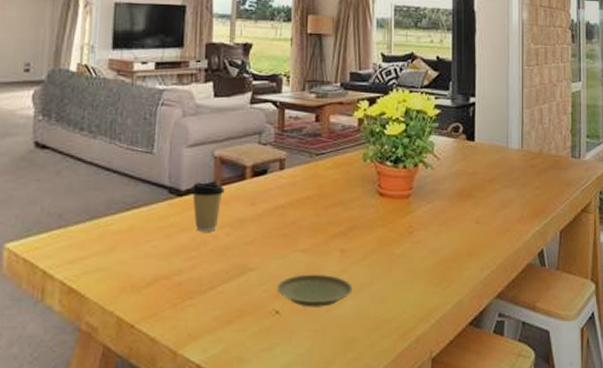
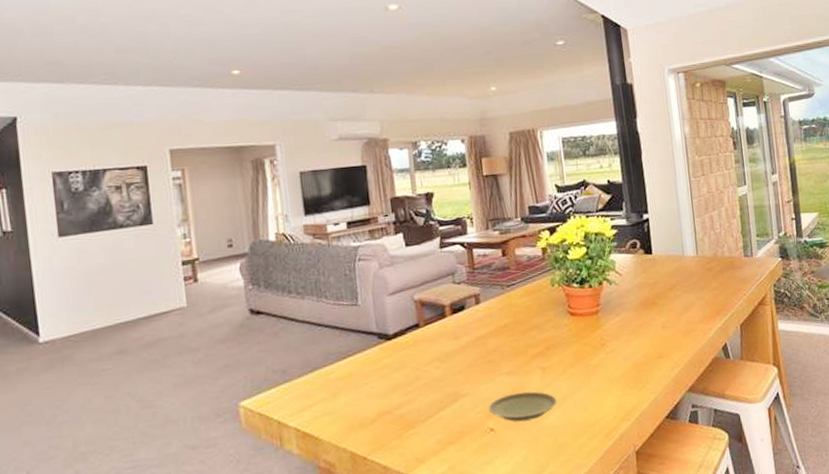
coffee cup: present [190,182,225,232] -> none [397,324,429,369]

